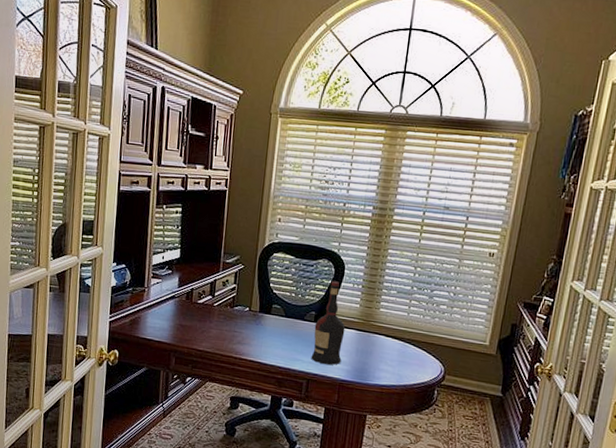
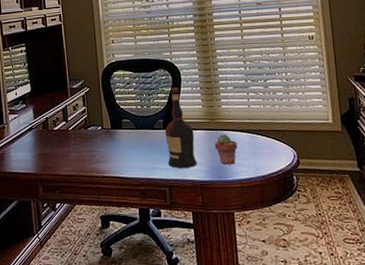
potted succulent: none [363,337,387,369] -> present [214,134,238,165]

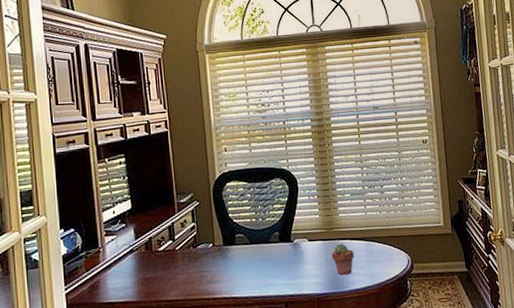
liquor: present [164,87,197,168] -> none [281,197,314,283]

